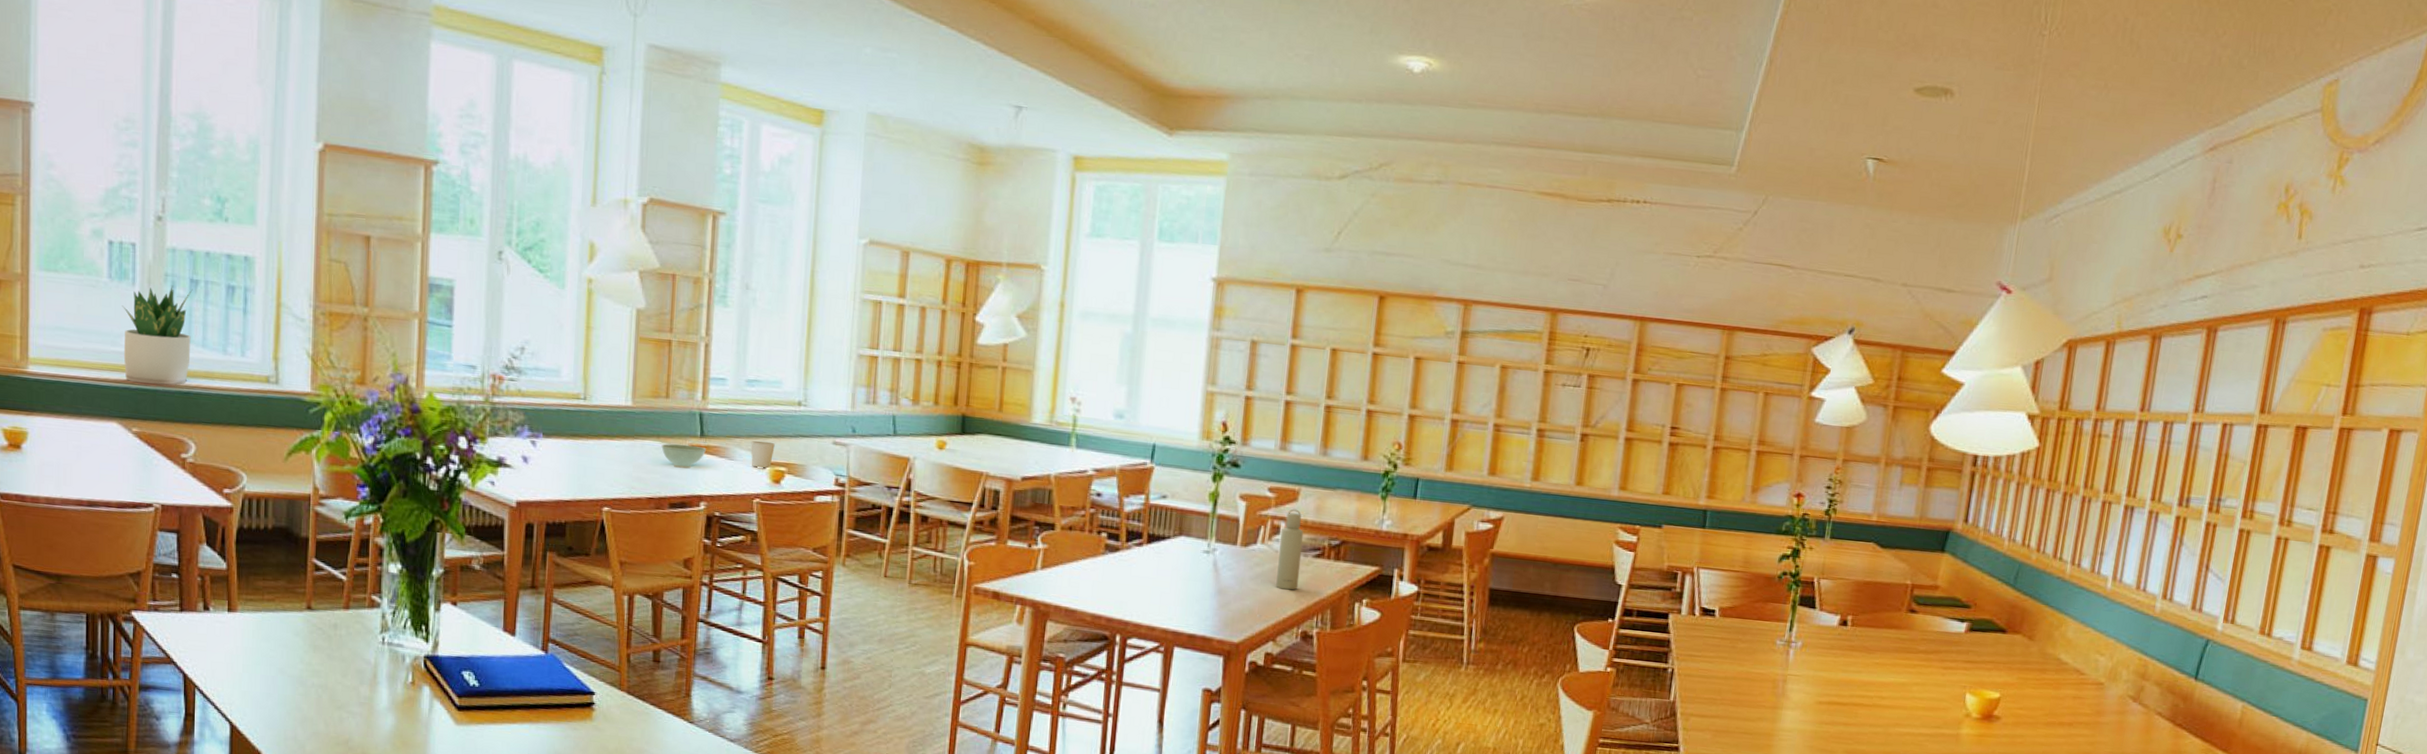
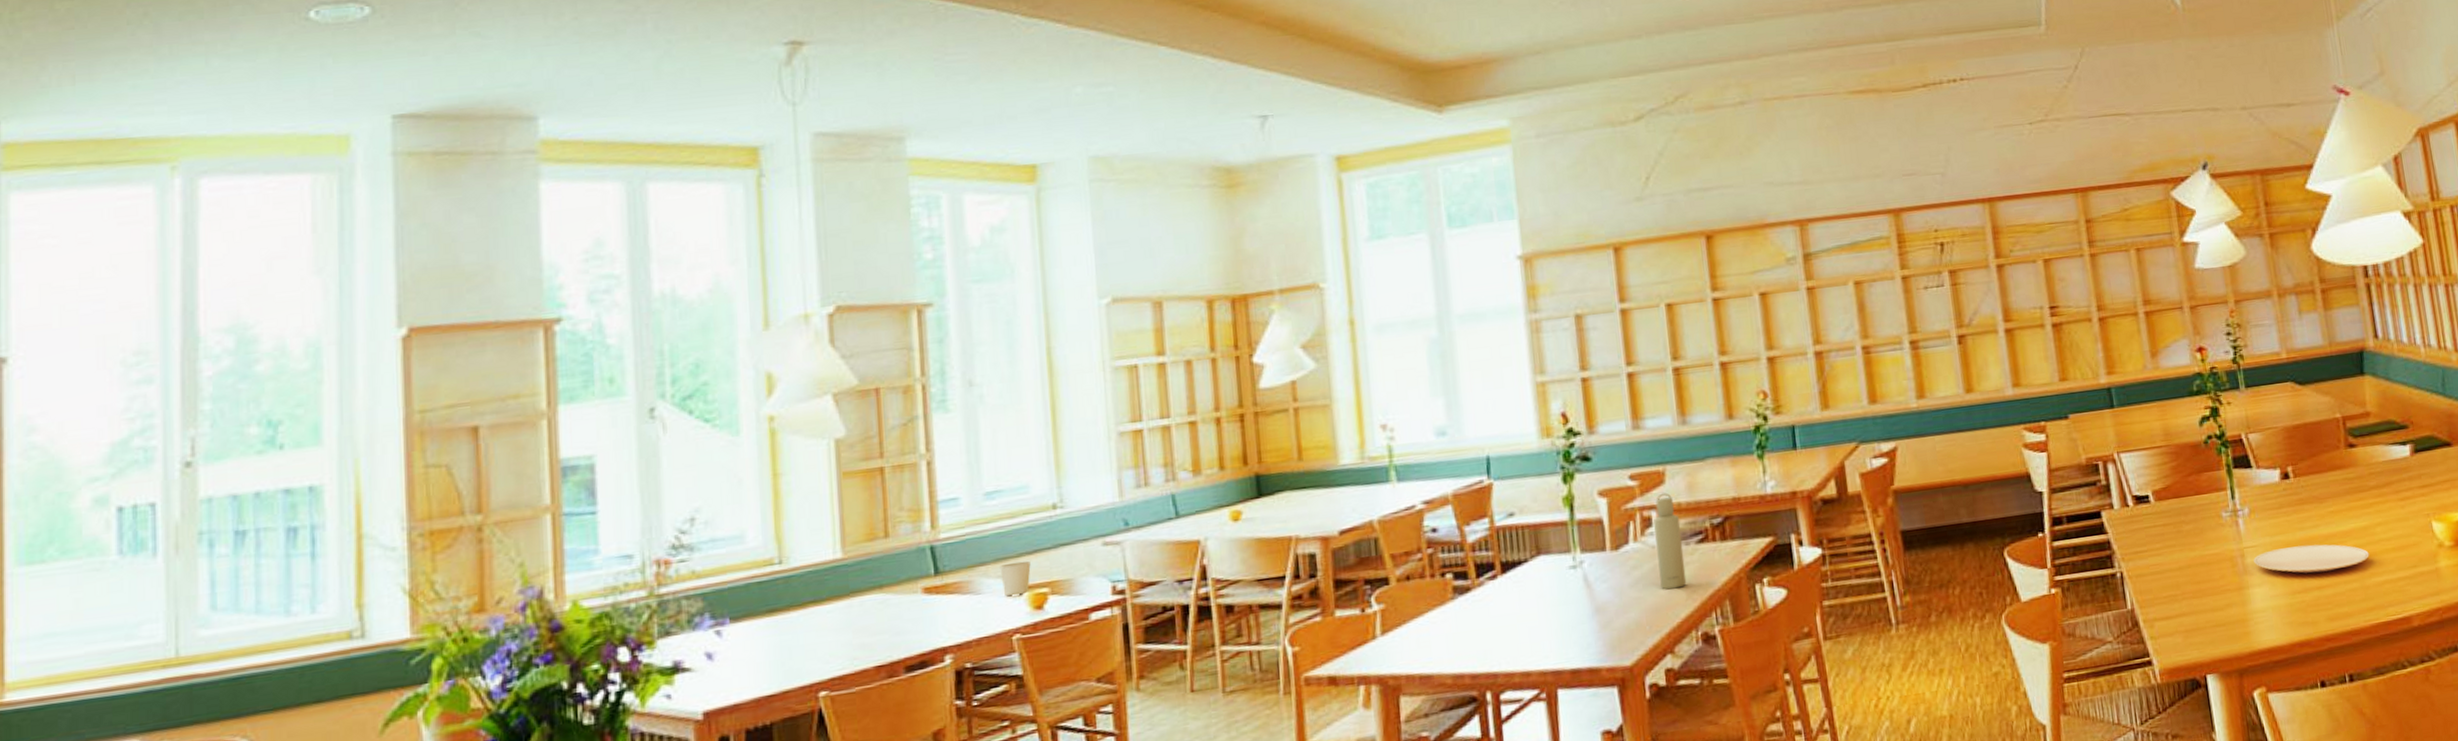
planter: present [122,285,193,386] -> none [139,544,240,682]
bowl: present [661,444,707,469] -> none [886,587,945,620]
plate: none [1793,682,1900,713] -> present [2254,544,2369,574]

